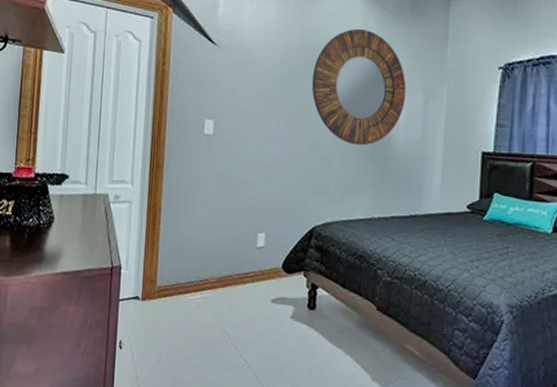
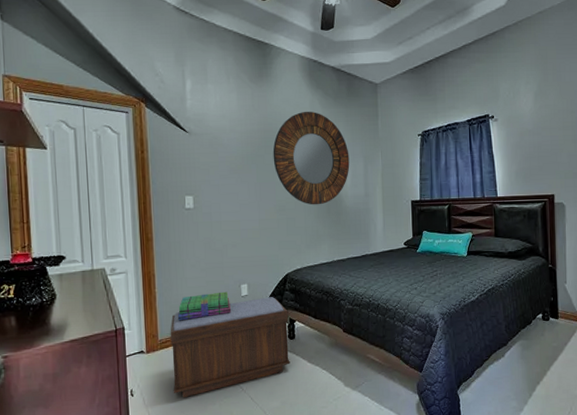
bench: none [166,252,310,361] -> present [170,297,290,398]
stack of books: none [180,238,243,268] -> present [177,291,232,321]

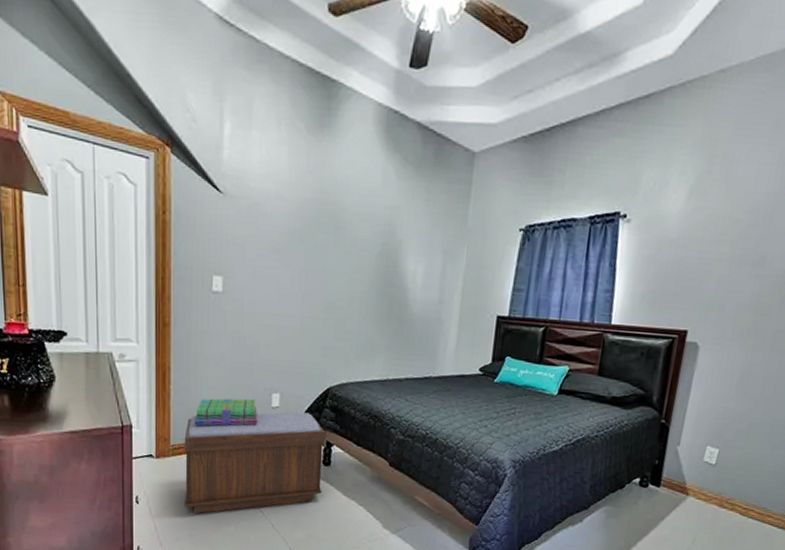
home mirror: present [273,111,350,205] -> none [326,180,426,307]

